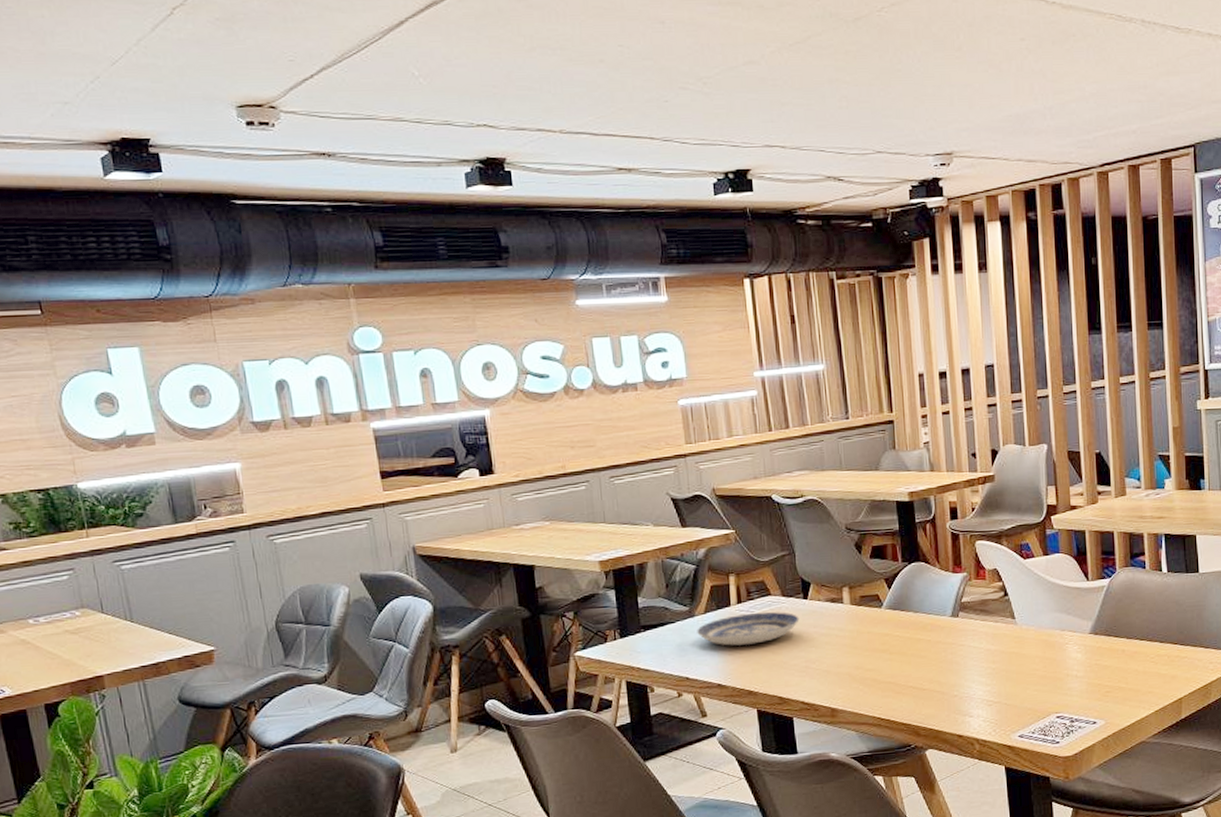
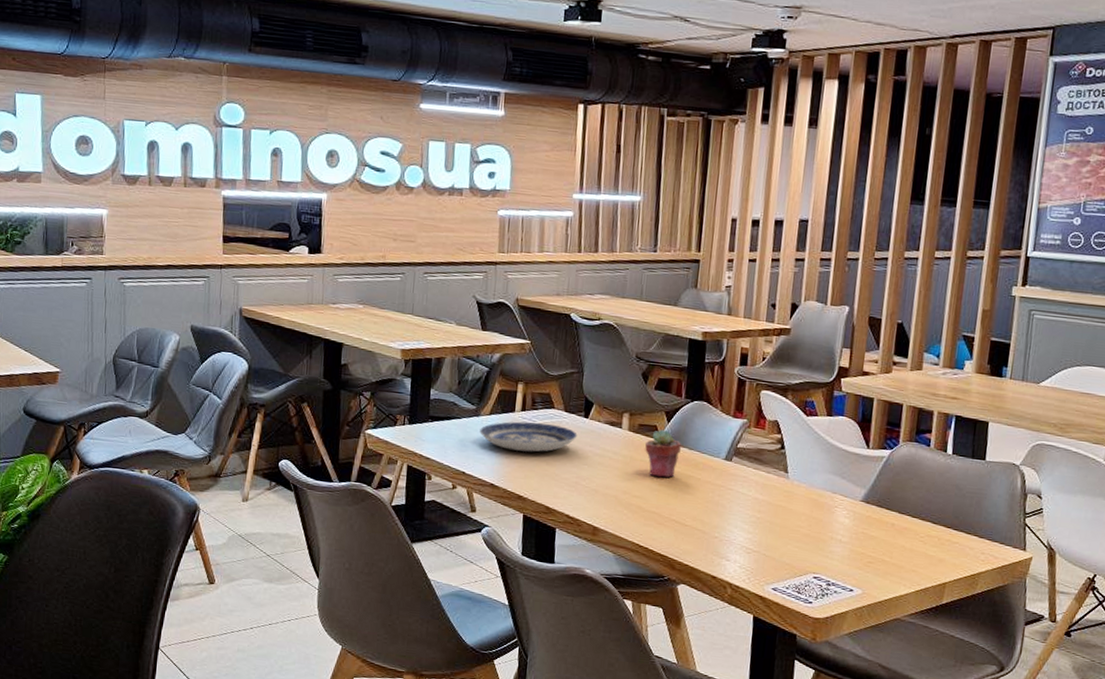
potted succulent: none [869,597,906,647] -> present [644,429,681,478]

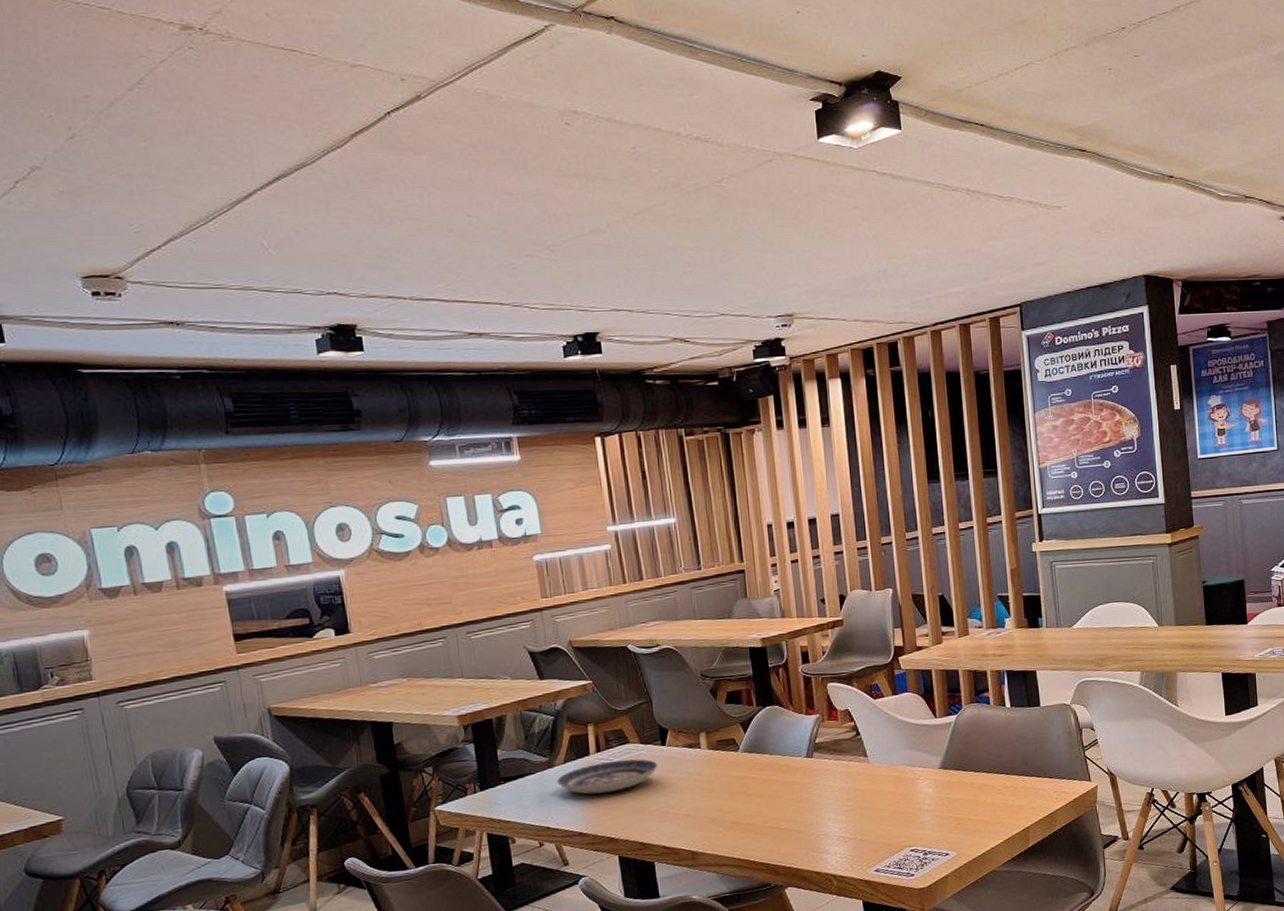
potted succulent: present [644,429,681,478] -> none [726,740,762,789]

